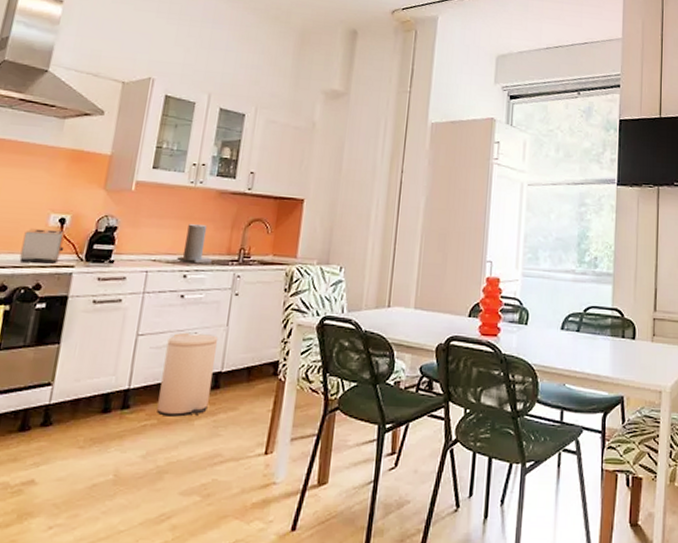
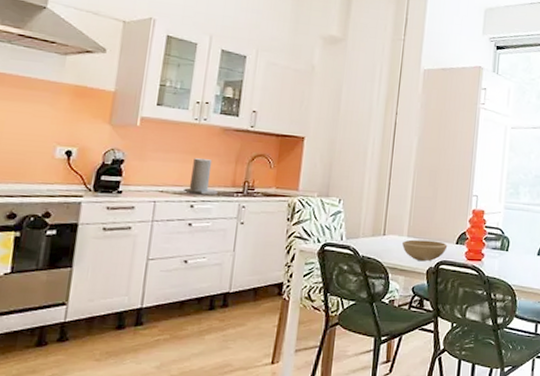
toaster: present [19,228,65,264] -> none [27,160,72,194]
pedal bin: present [157,332,219,417] -> none [169,257,226,332]
bowl: none [409,312,459,337] -> present [402,239,448,262]

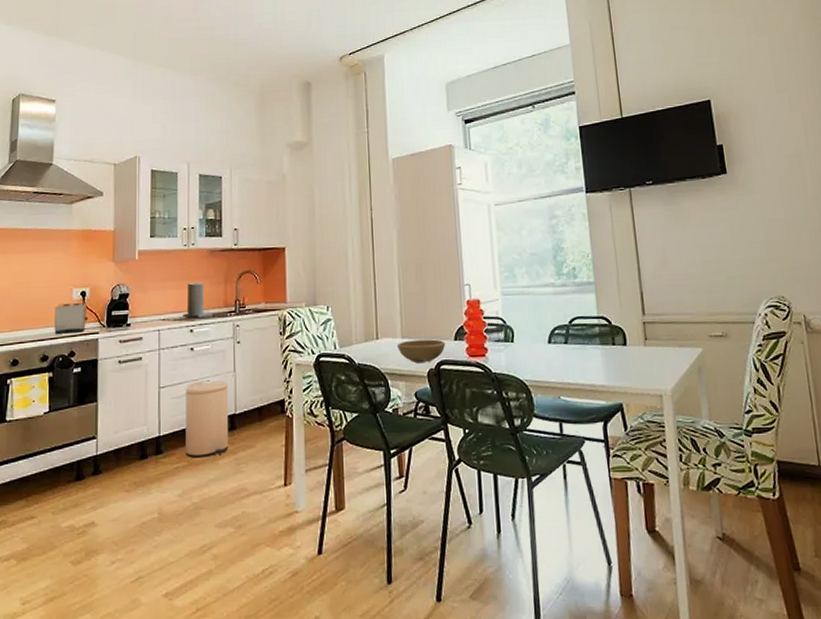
toaster: none [27,160,72,194] -> present [54,302,89,334]
pedal bin: none [169,257,226,332] -> present [185,381,229,458]

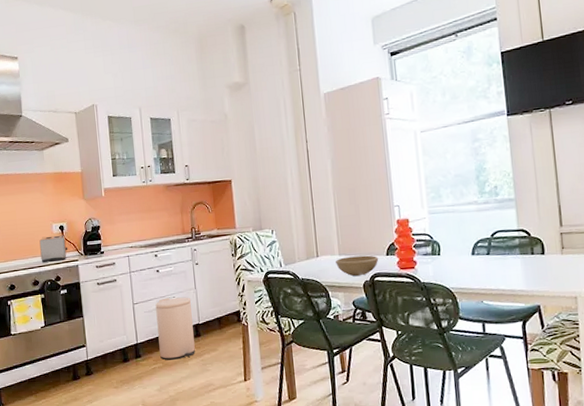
paper towel: present [183,283,212,319] -> none [147,214,173,245]

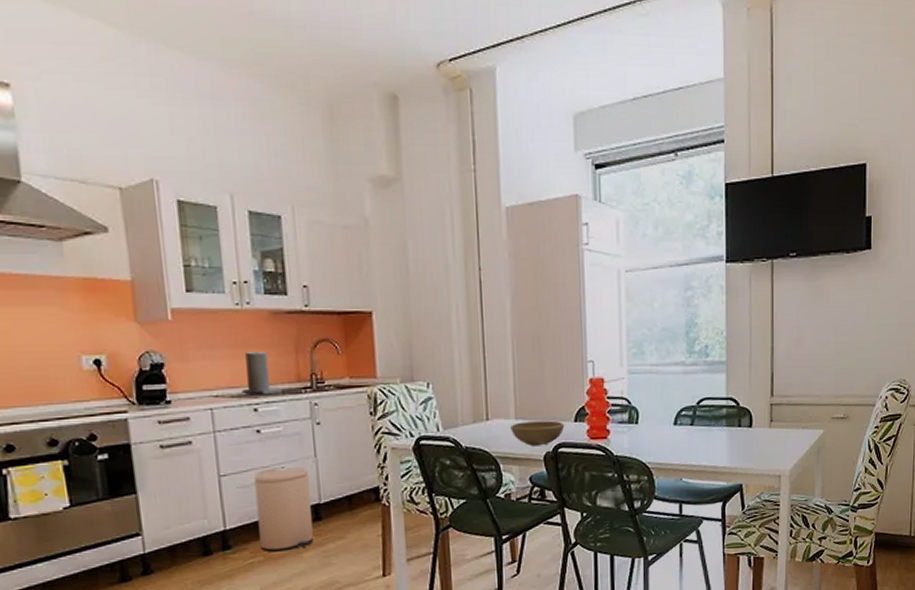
toaster: present [39,235,68,262] -> none [57,373,110,413]
paper towel: none [147,214,173,245] -> present [242,352,282,395]

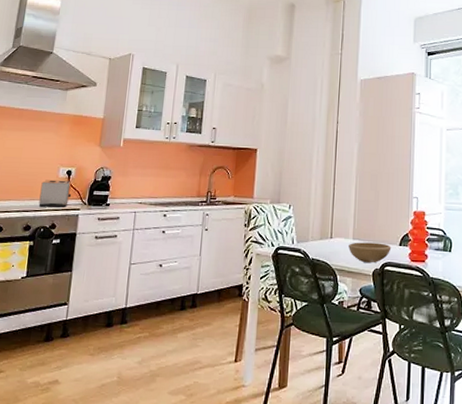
toaster: none [57,373,110,413] -> present [39,179,72,208]
paper towel: present [242,352,282,395] -> none [158,172,185,205]
pedal bin: present [254,467,313,552] -> none [148,261,194,330]

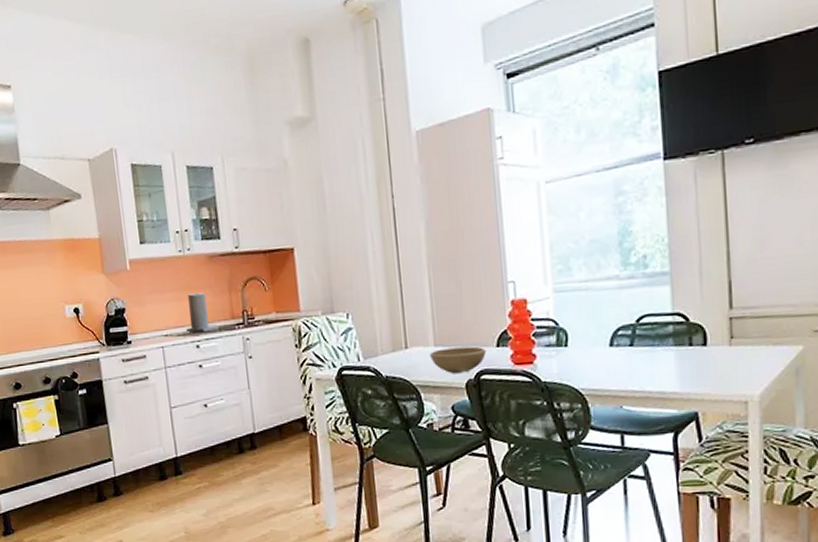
toaster: present [39,179,72,208] -> none [49,319,86,355]
paper towel: none [158,172,185,205] -> present [186,293,219,333]

